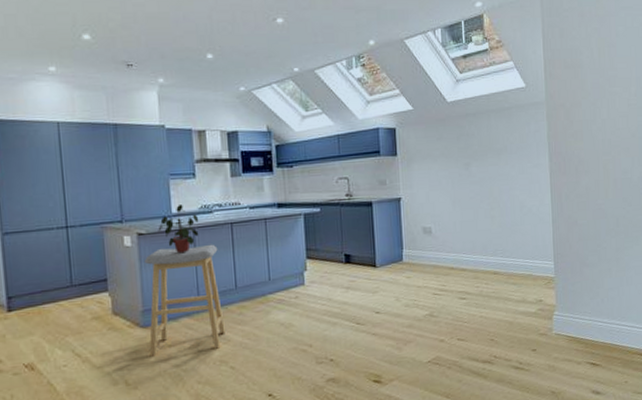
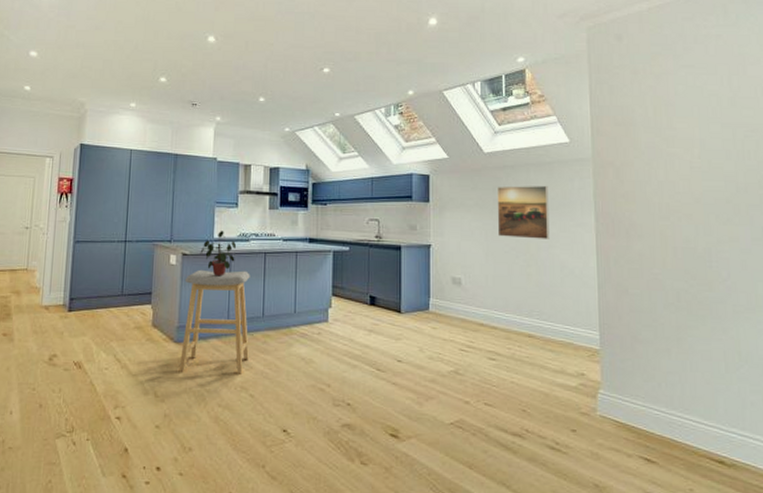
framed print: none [460,130,510,184] -> present [497,185,550,239]

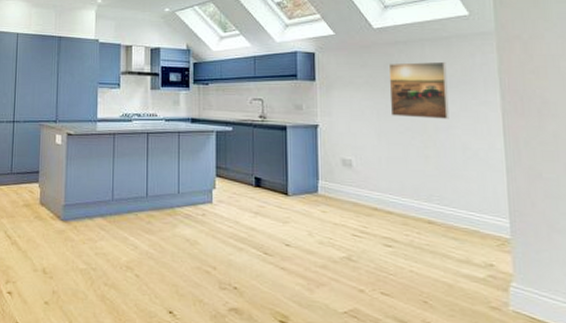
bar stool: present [178,269,250,374] -> none [65,149,134,254]
potted plant: present [200,231,237,277] -> none [84,111,120,156]

